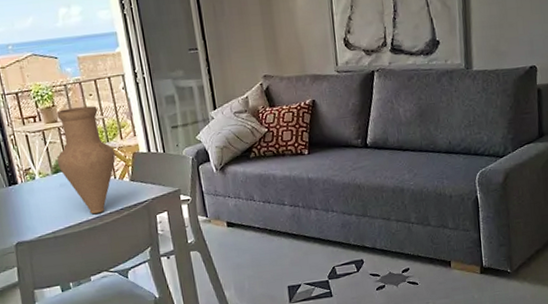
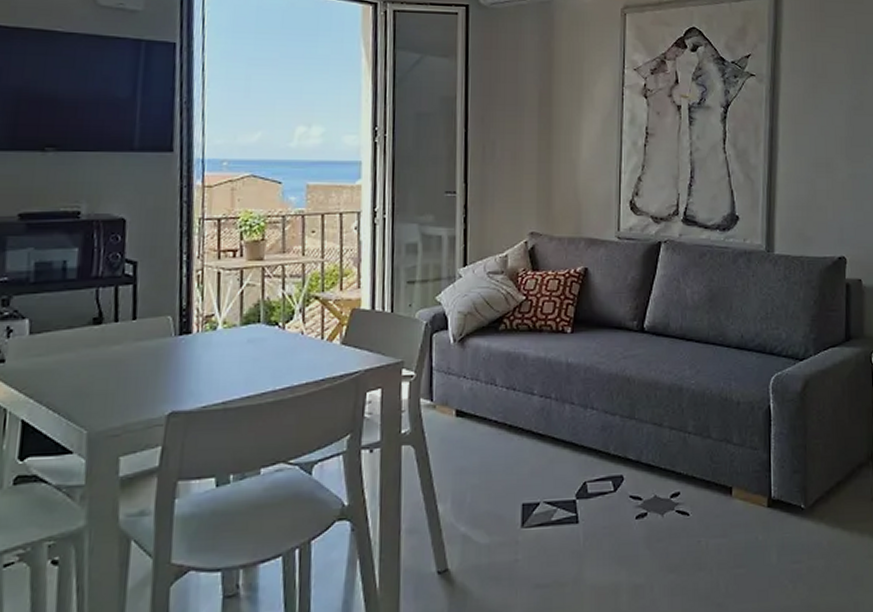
vase: present [57,105,116,215] -> none [250,245,328,384]

